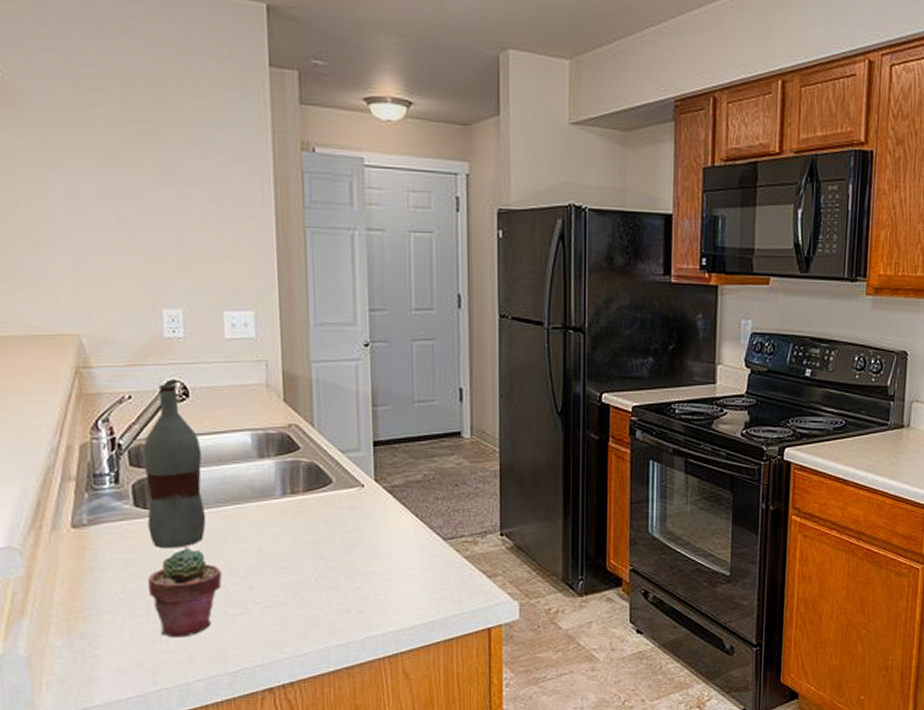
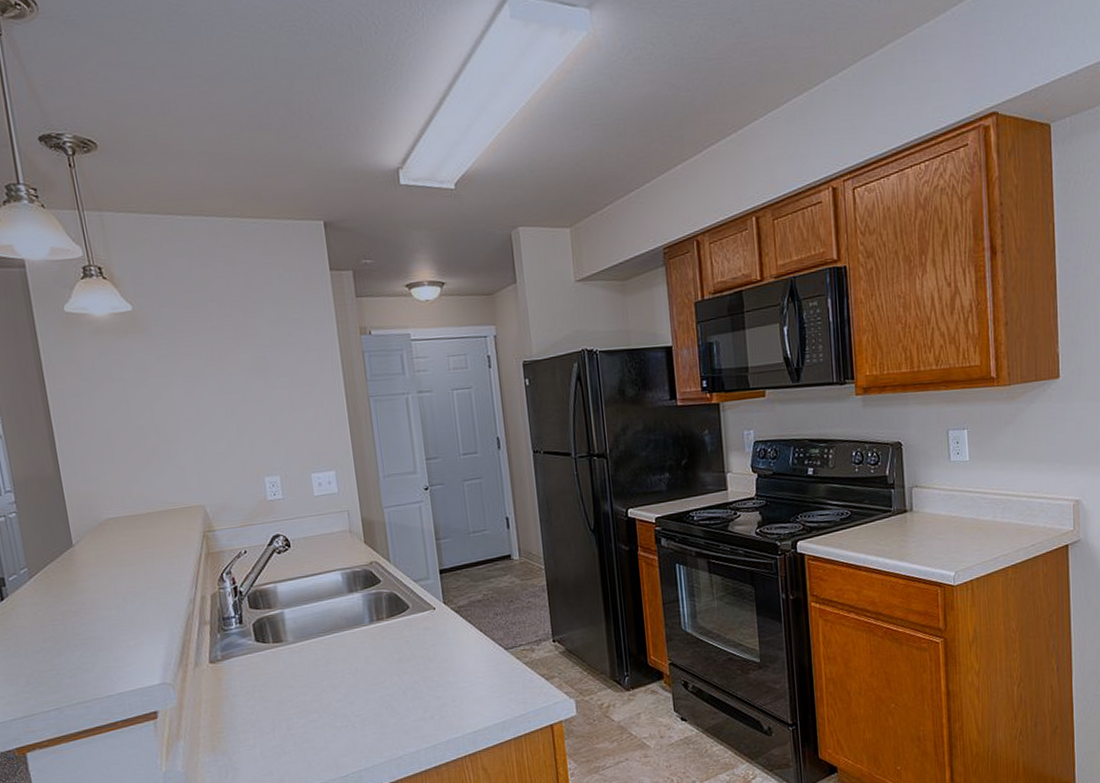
bottle: present [142,384,206,549] -> none [258,538,312,675]
potted succulent: present [147,548,222,638] -> none [270,673,329,750]

